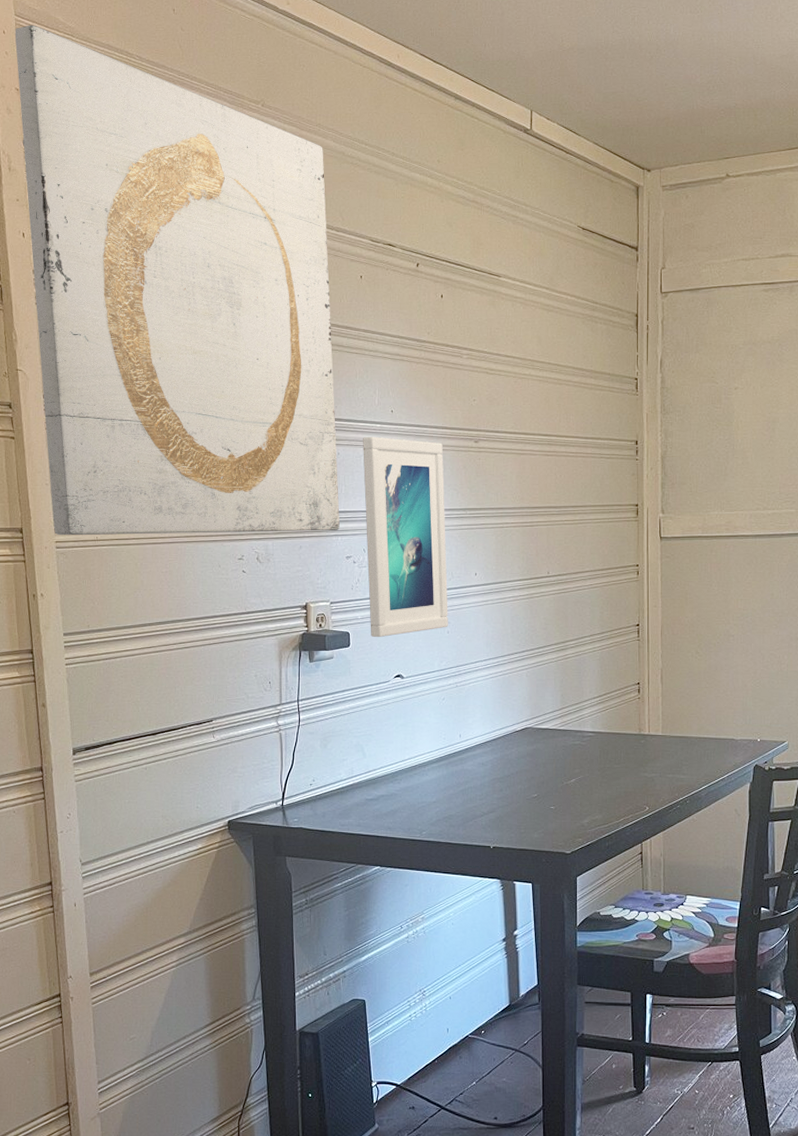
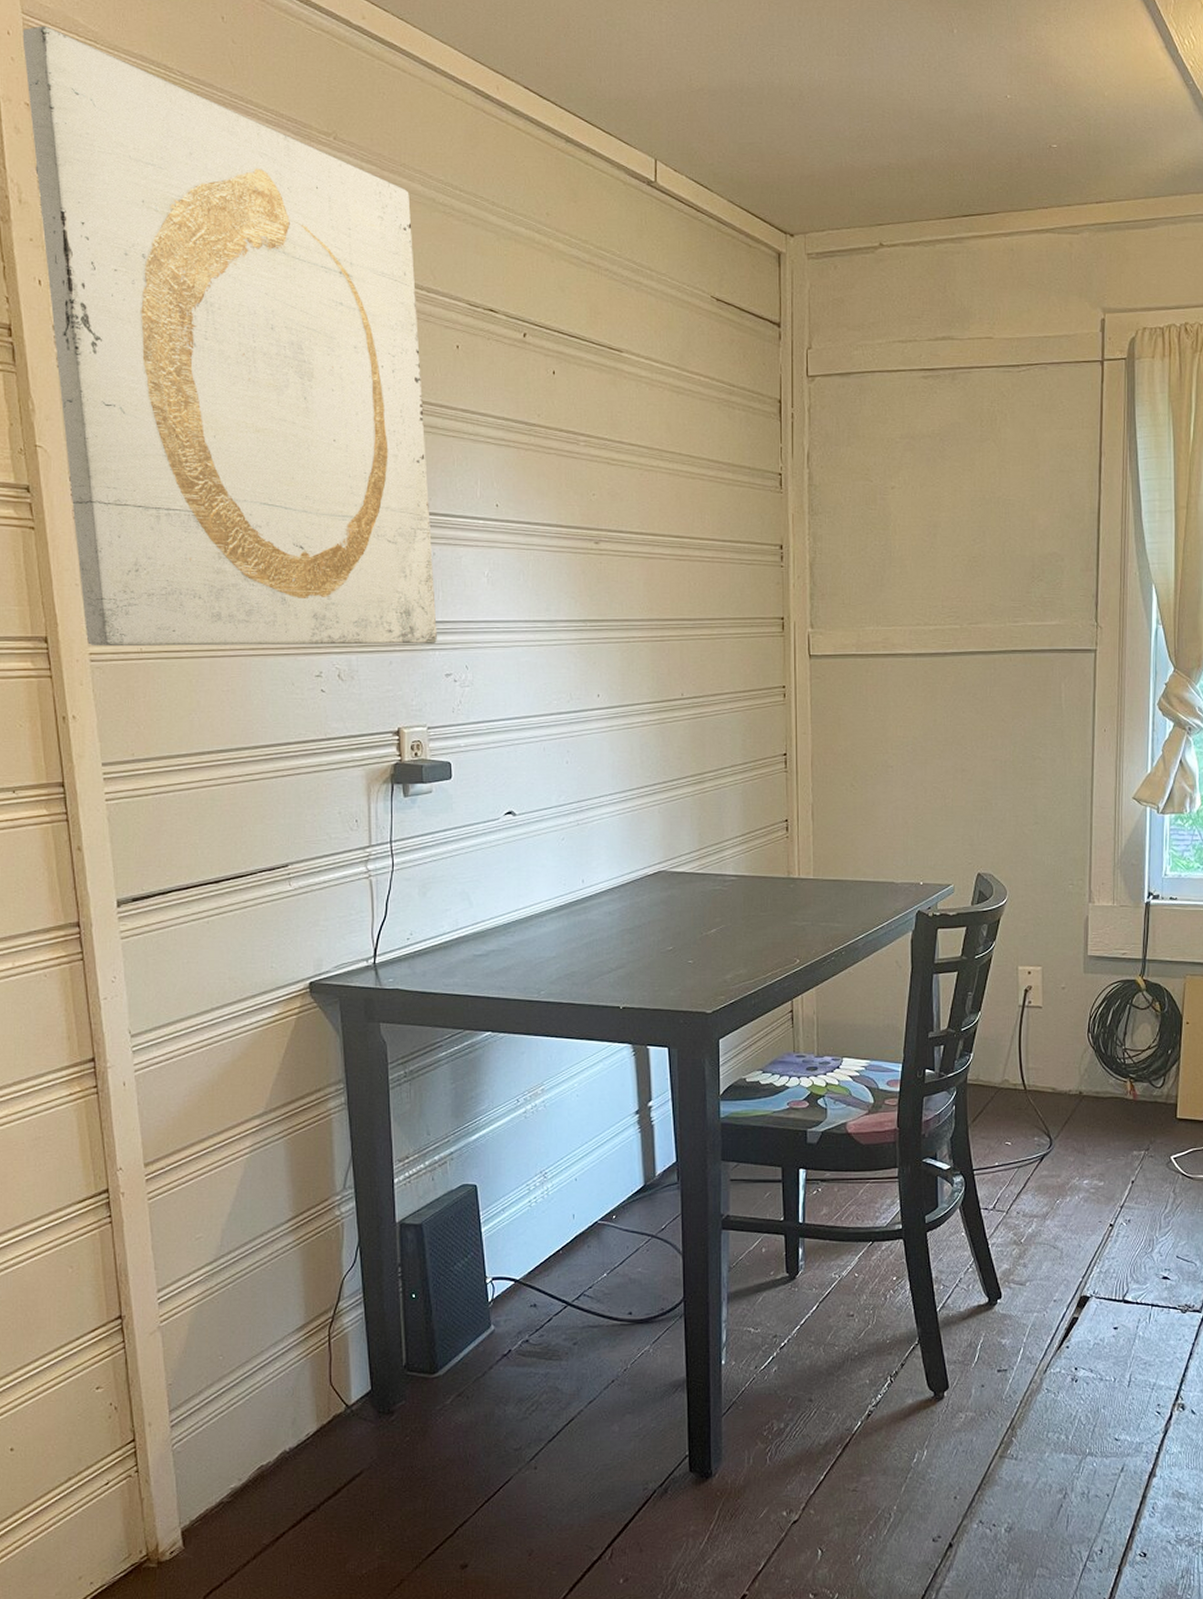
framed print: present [363,436,448,638] -> none [463,534,567,769]

